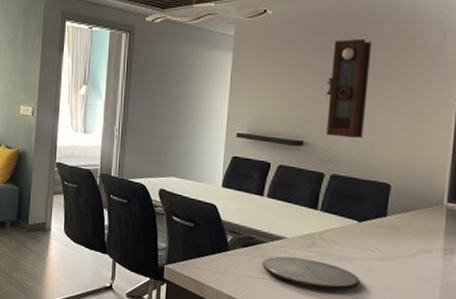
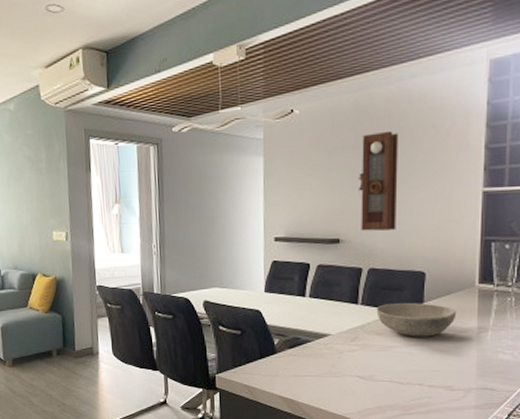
plate: present [262,256,360,290] -> none [309,352,402,378]
bowl: none [336,212,422,252] -> present [376,302,457,337]

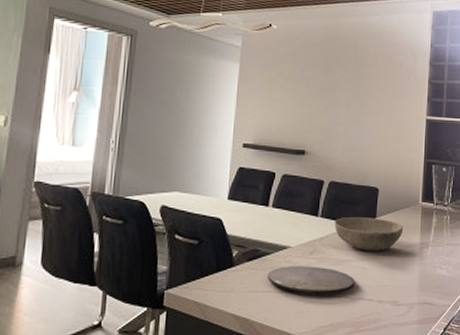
plate: none [309,352,402,378] -> present [267,266,355,294]
pendulum clock: present [358,130,398,231] -> none [324,56,361,146]

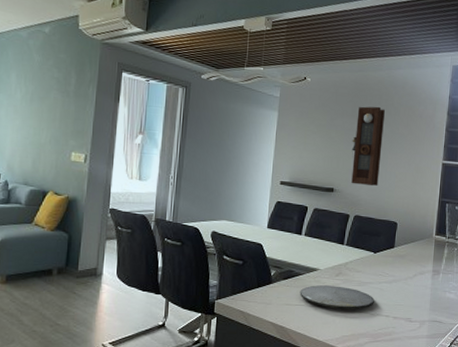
pendulum clock: none [324,56,361,146] -> present [351,106,385,186]
bowl: present [334,216,404,251] -> none [357,246,418,276]

